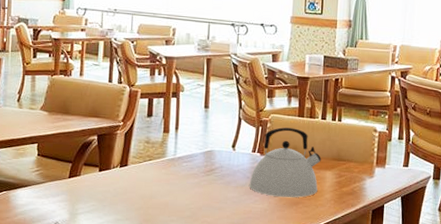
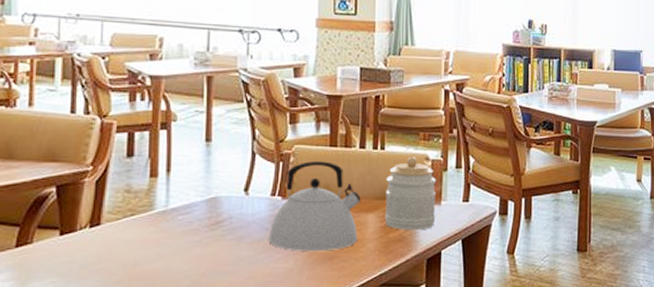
jar: none [340,128,383,187] -> present [385,157,437,231]

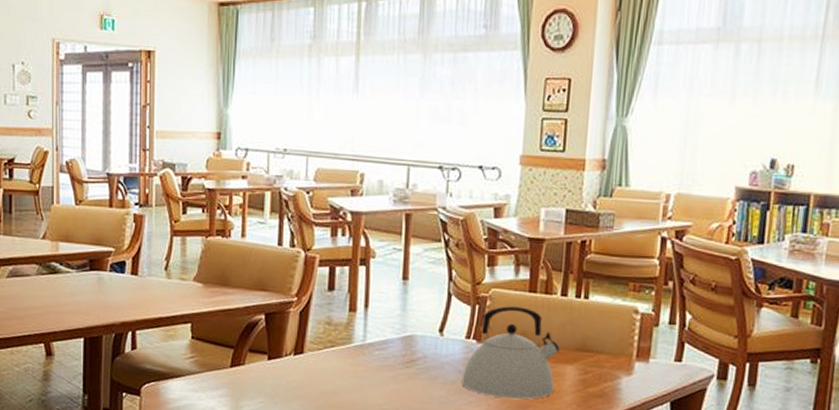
jar: present [385,157,437,231] -> none [585,308,646,388]

